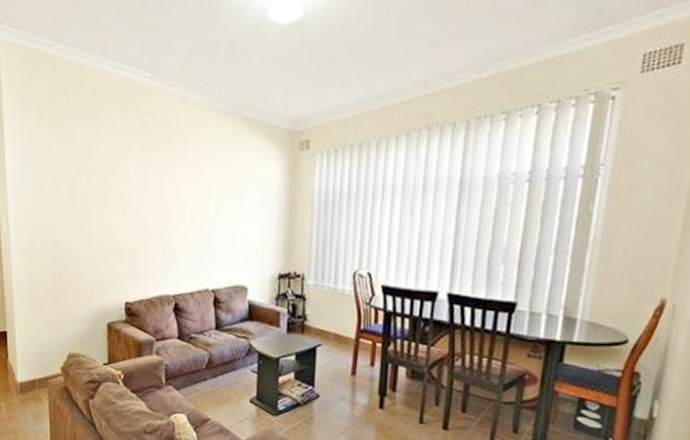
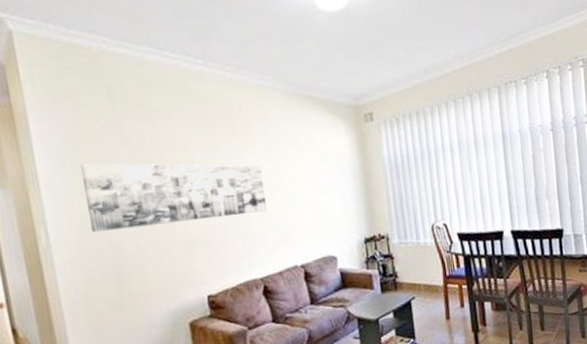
wall art: none [38,166,188,231] -> present [81,164,267,232]

